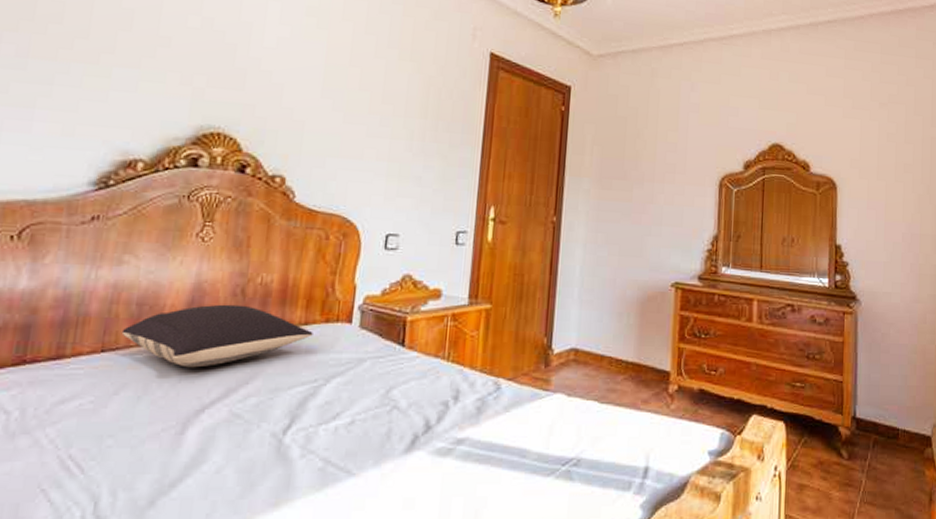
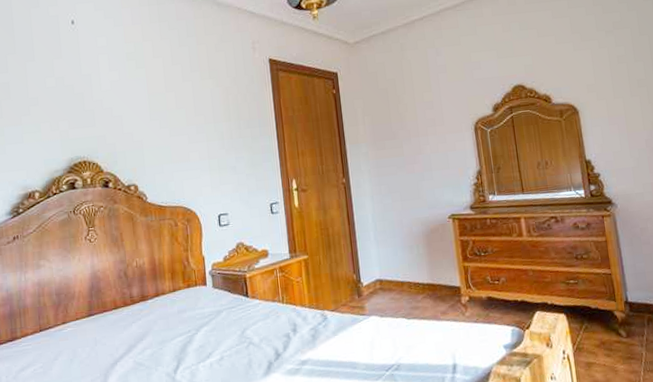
pillow: present [121,304,313,368] -> none [50,284,181,335]

